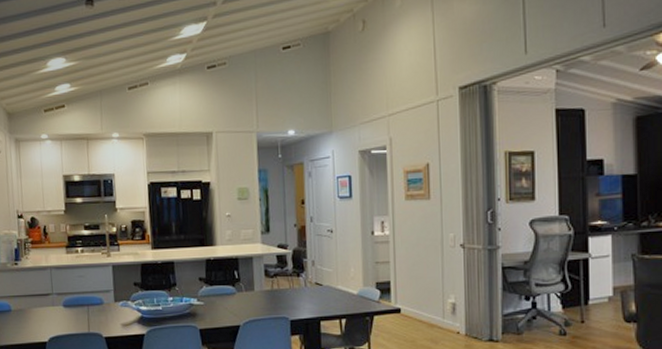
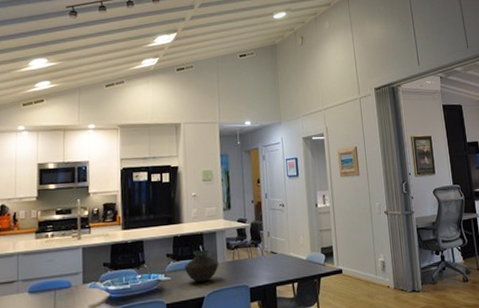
vase: none [217,275,256,310] -> present [184,249,219,283]

